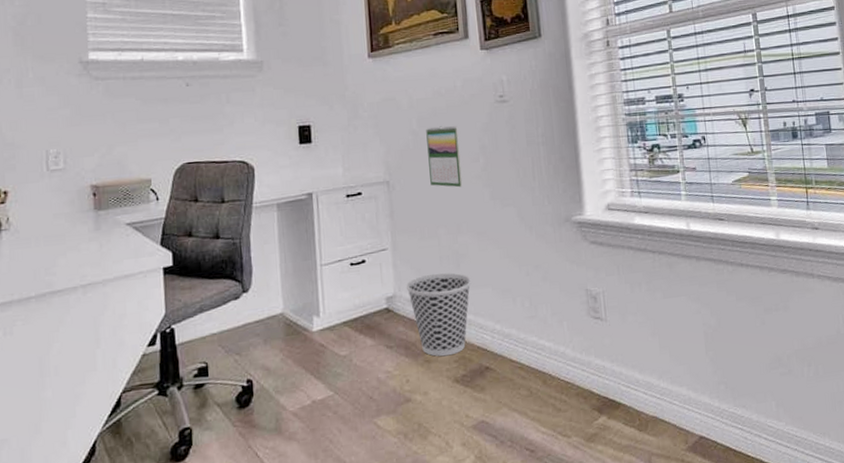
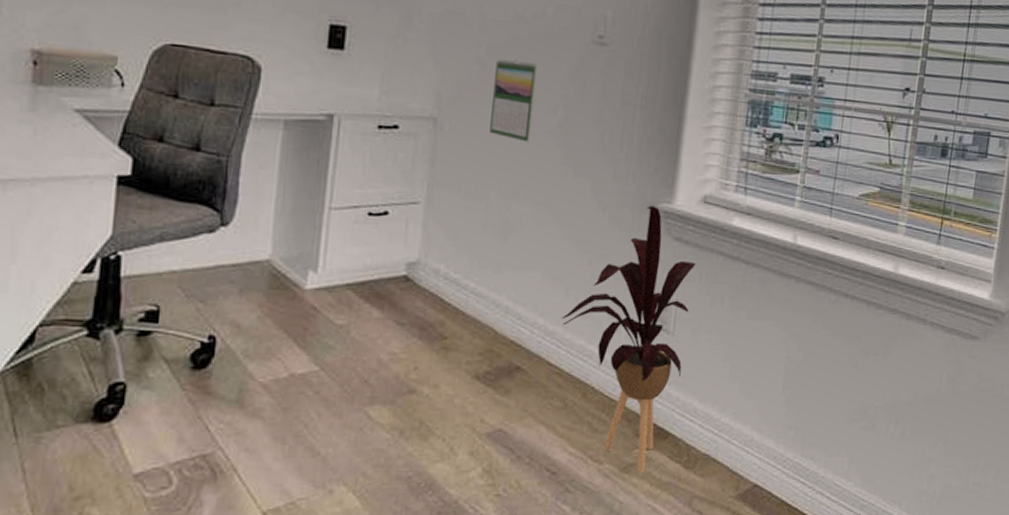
wastebasket: present [405,273,472,357] -> none [434,243,519,346]
house plant: none [514,219,619,440] -> present [562,206,697,472]

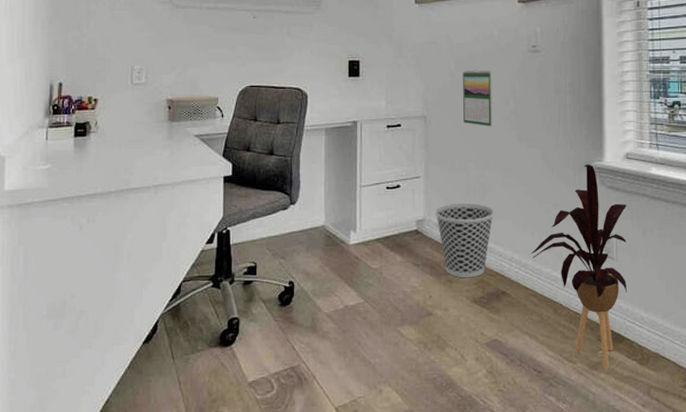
wastebasket: none [434,243,519,346] -> present [434,203,494,278]

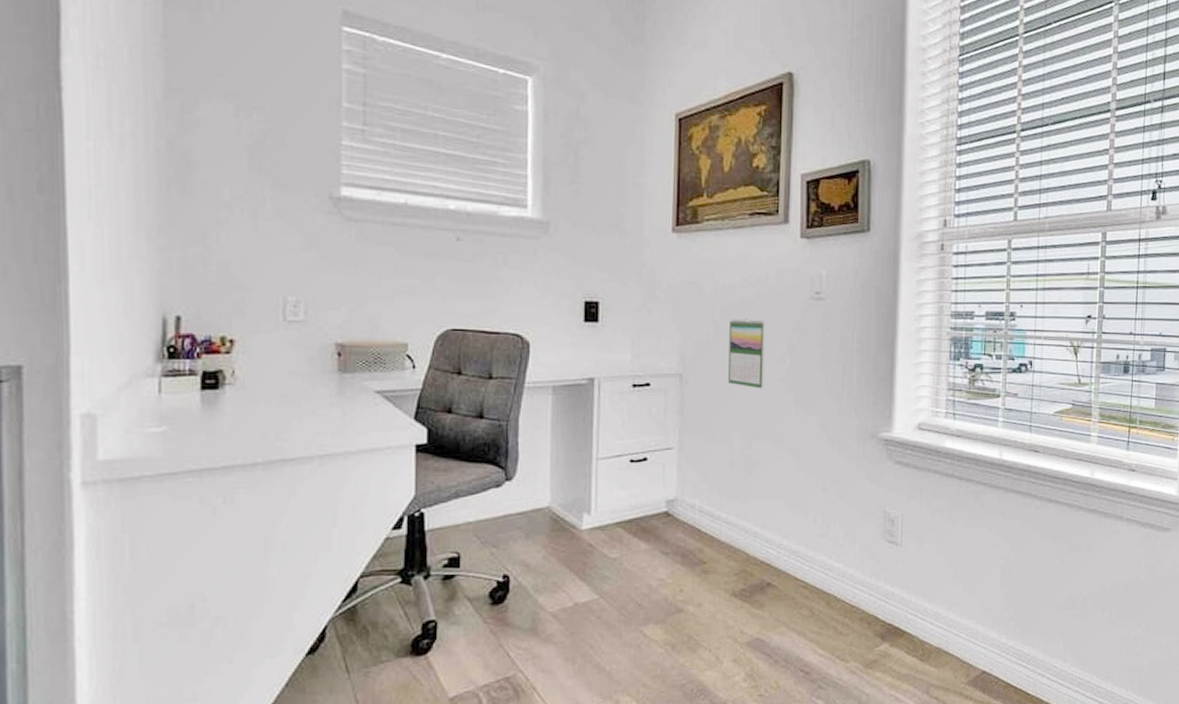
wastebasket: present [434,203,494,278] -> none [689,479,762,568]
house plant: present [531,164,628,369] -> none [803,435,917,667]

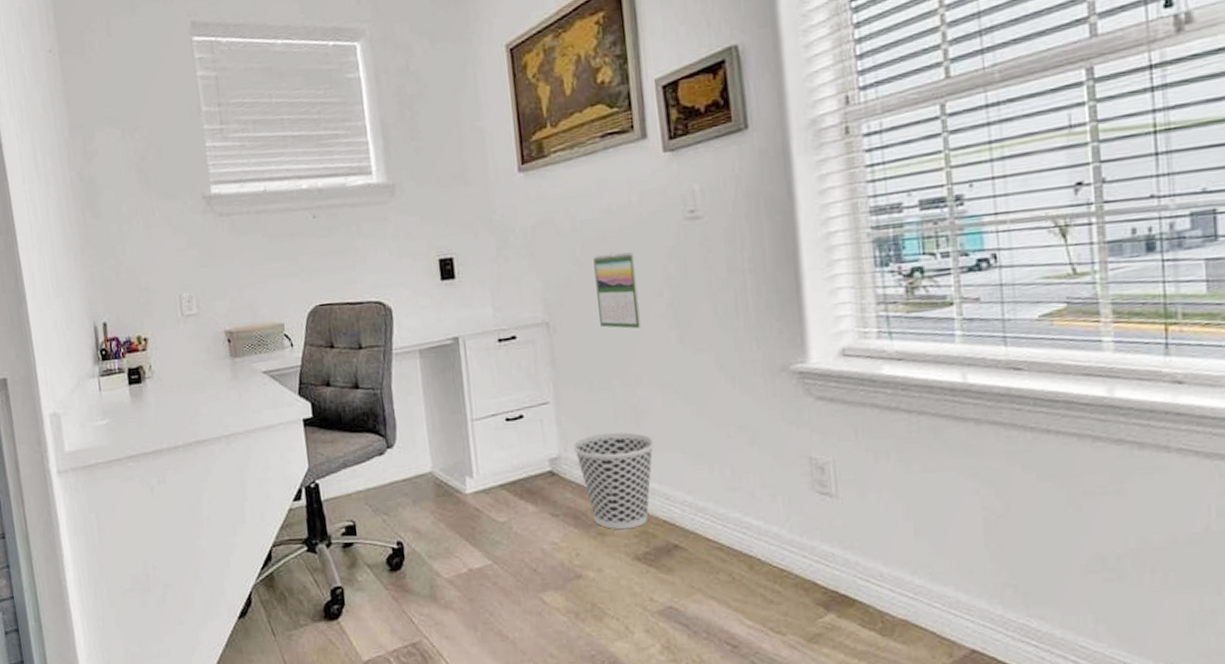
wastebasket: none [689,479,762,568] -> present [572,432,655,530]

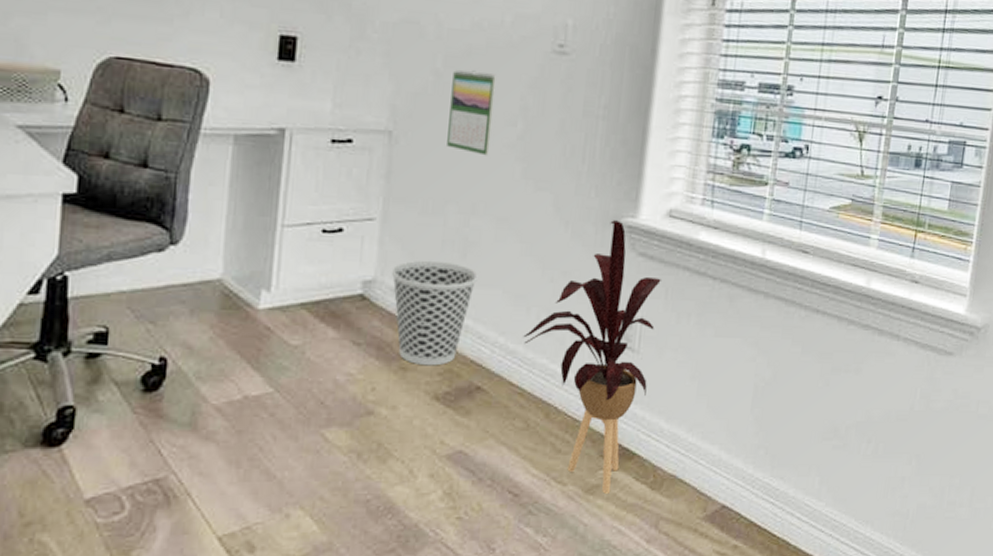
house plant: none [711,368,855,642] -> present [523,220,662,494]

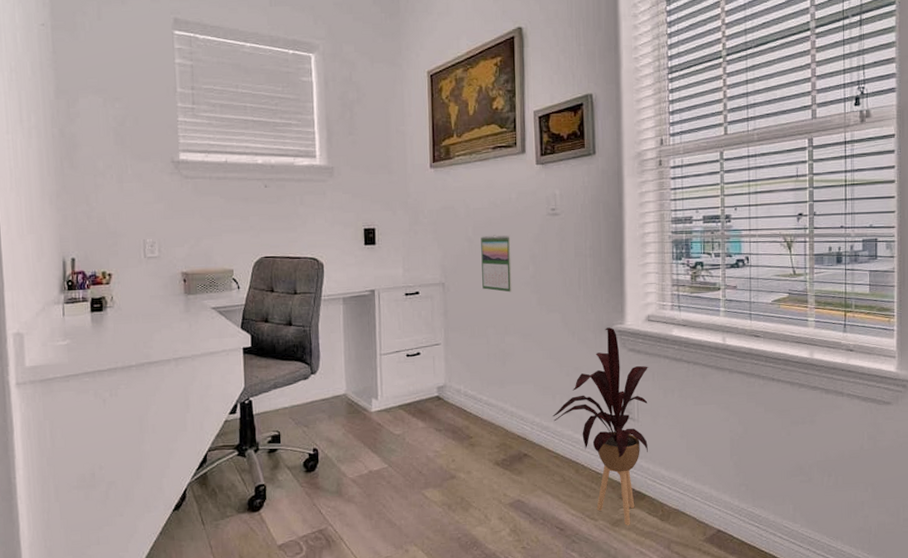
wastebasket: present [391,260,478,366] -> none [455,368,515,442]

